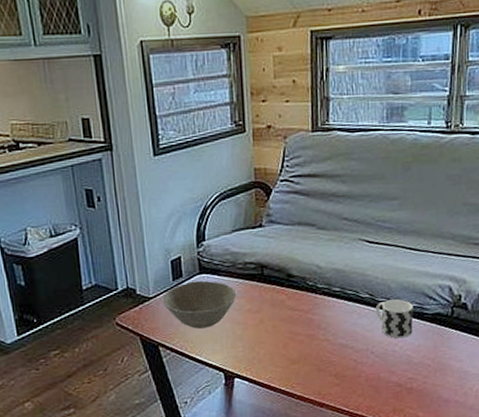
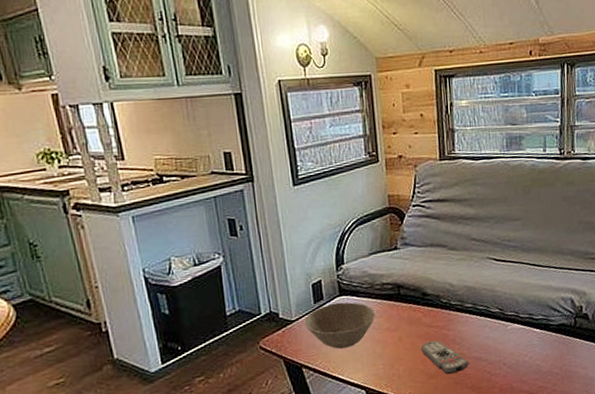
remote control: none [284,325,334,360] -> present [421,340,469,374]
cup: present [376,299,414,339] -> none [505,312,541,350]

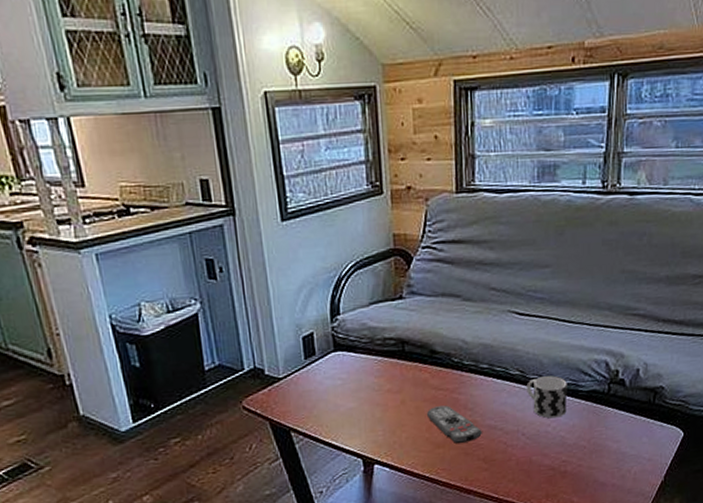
bowl: present [304,302,376,349] -> none [293,358,376,412]
cup: none [505,312,541,350] -> present [527,376,568,419]

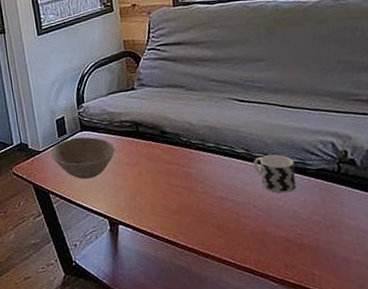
bowl: none [293,358,376,412] -> present [50,137,116,179]
remote control: present [427,405,482,443] -> none [162,177,214,211]

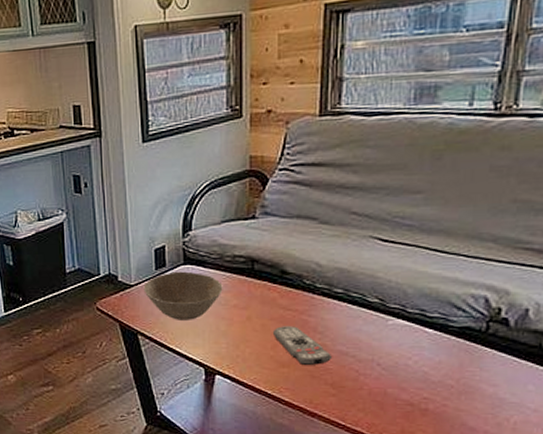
remote control: none [162,177,214,211] -> present [273,326,331,365]
cup: present [253,154,297,193] -> none [386,307,435,352]

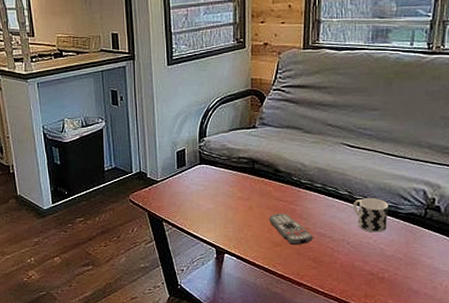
bowl: present [143,271,223,320] -> none [167,170,230,210]
cup: none [386,307,435,352] -> present [353,198,389,233]

